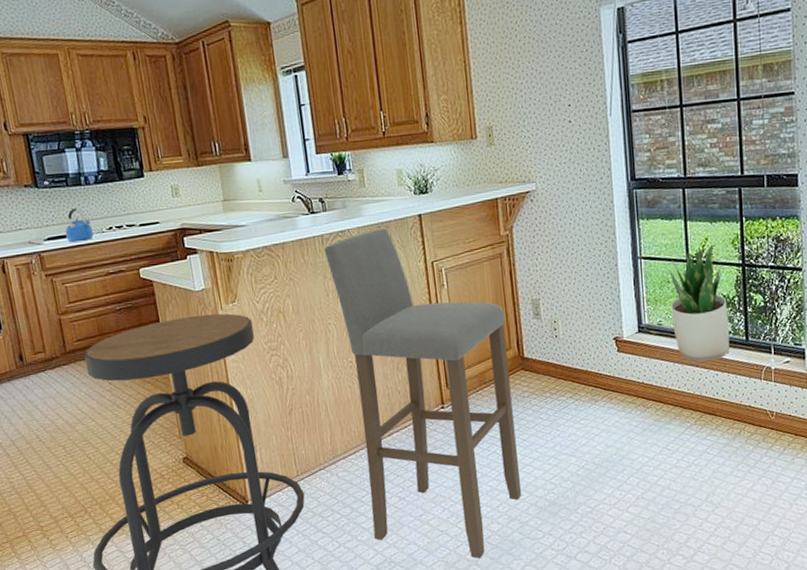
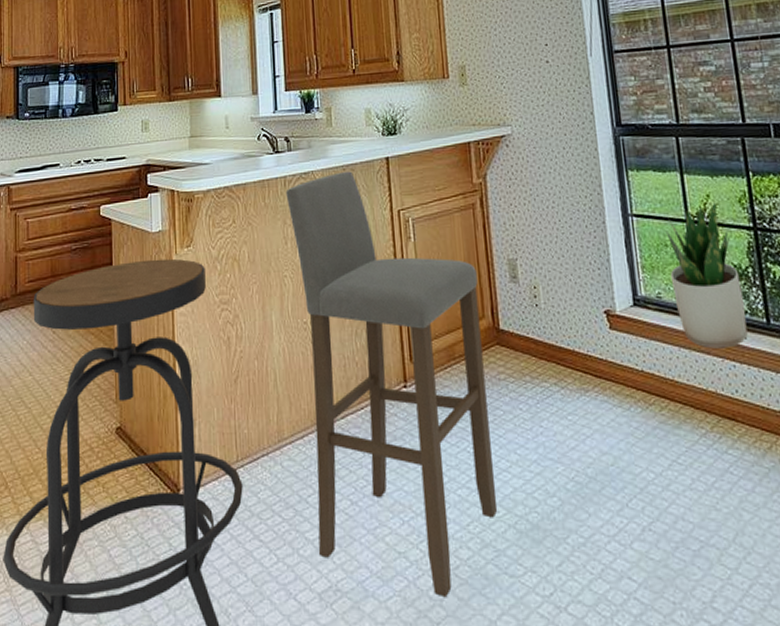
kettle: present [65,209,94,242] -> none [36,141,62,175]

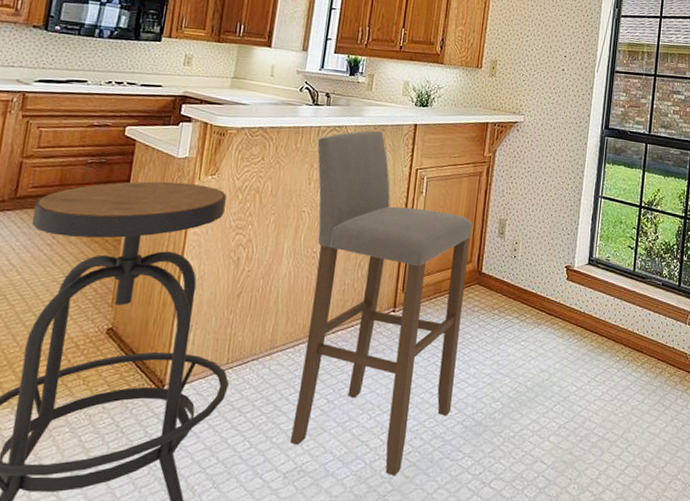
planter: present [666,202,748,349] -> none [618,195,669,301]

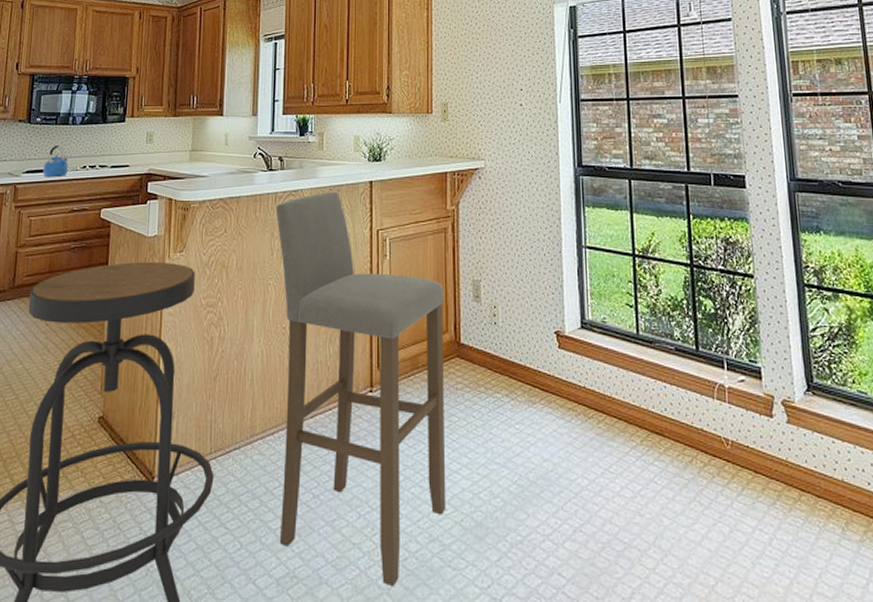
kettle: none [59,57,91,89] -> present [43,146,68,176]

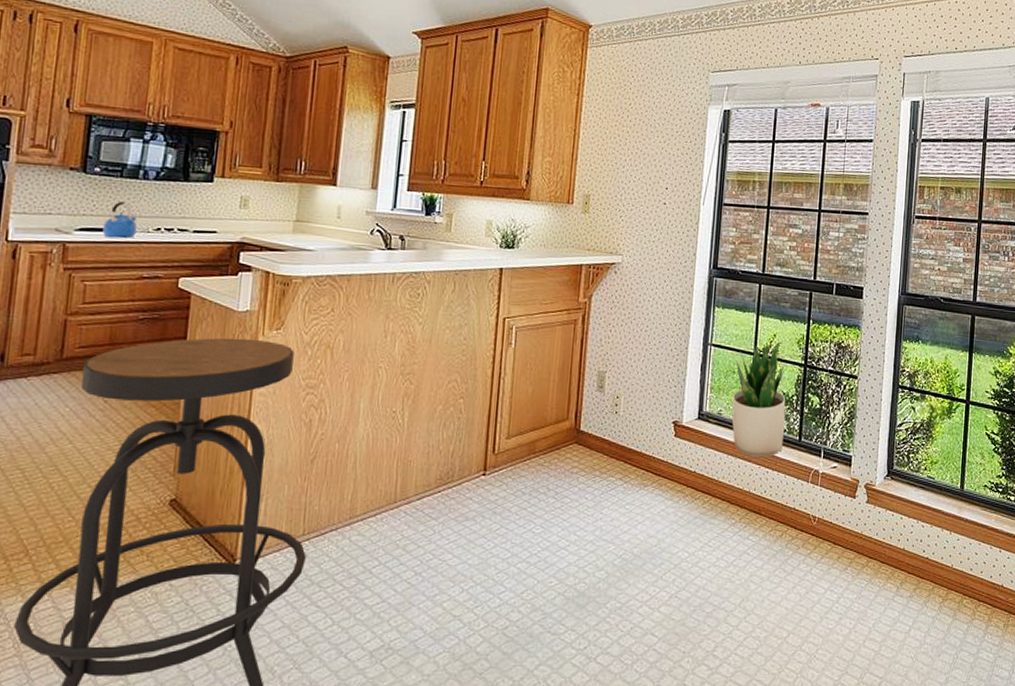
bar stool: present [275,191,446,586] -> none [375,276,568,651]
planter: none [614,240,679,371] -> present [732,341,787,458]

